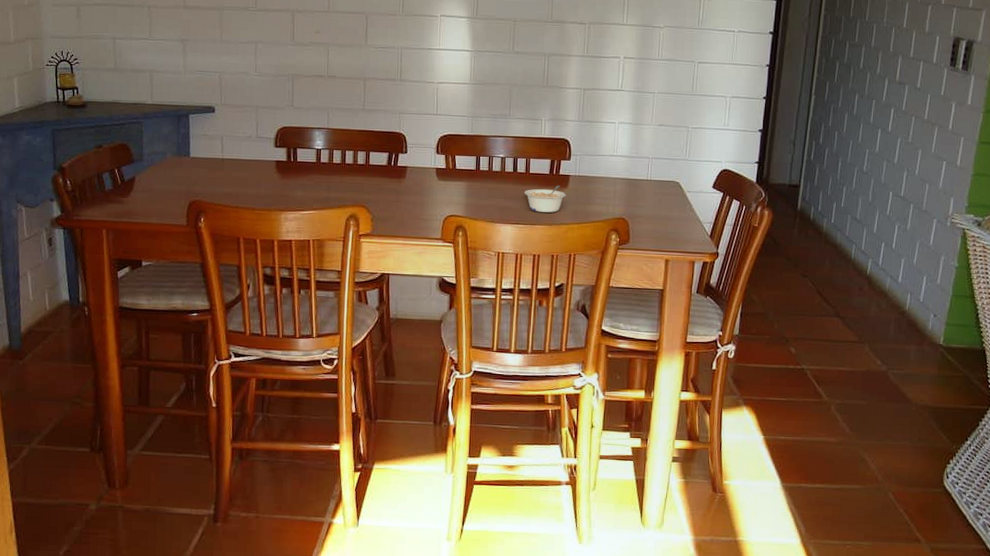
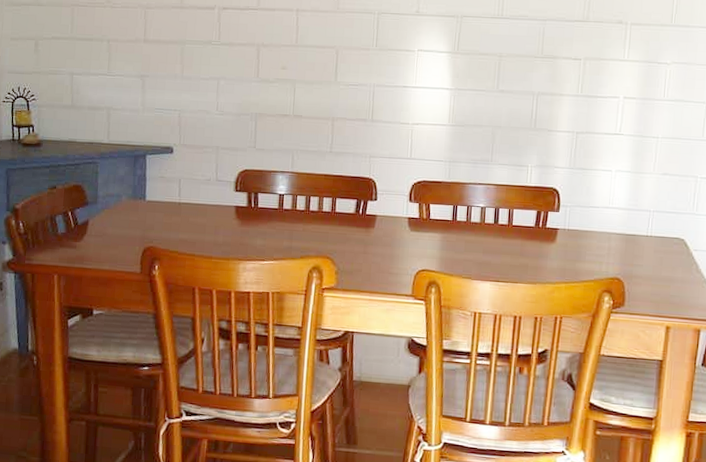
legume: present [525,185,566,213] -> none [506,239,553,270]

